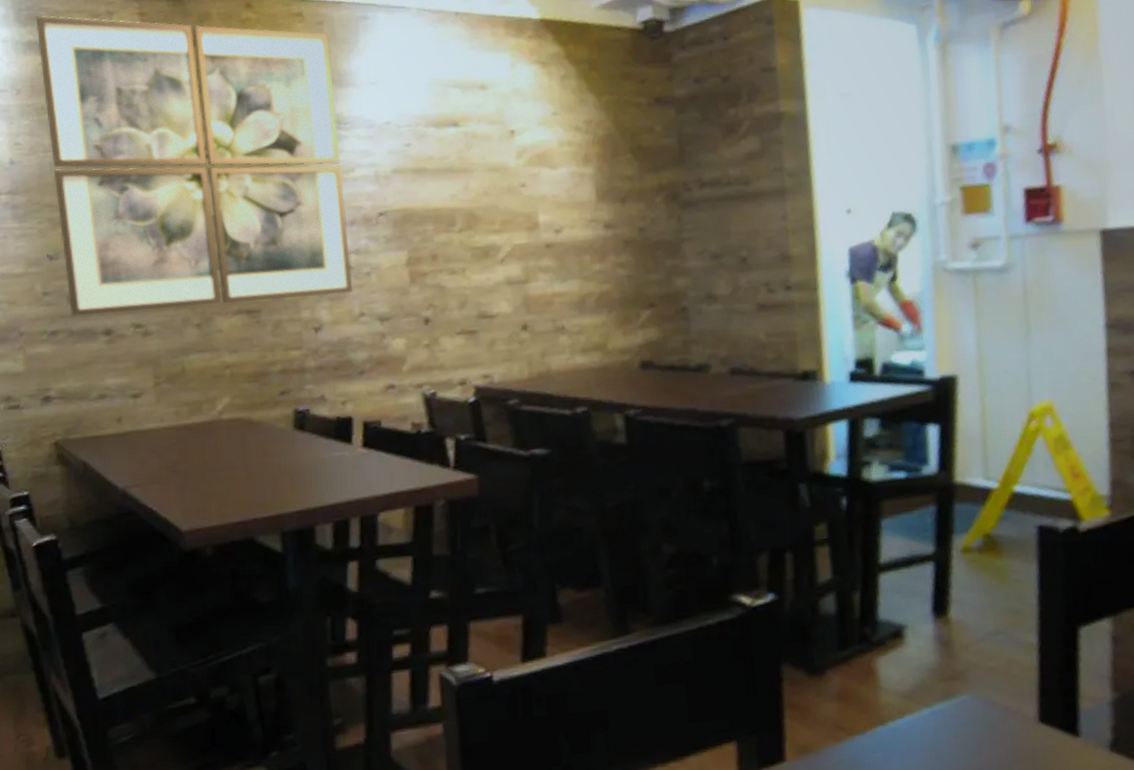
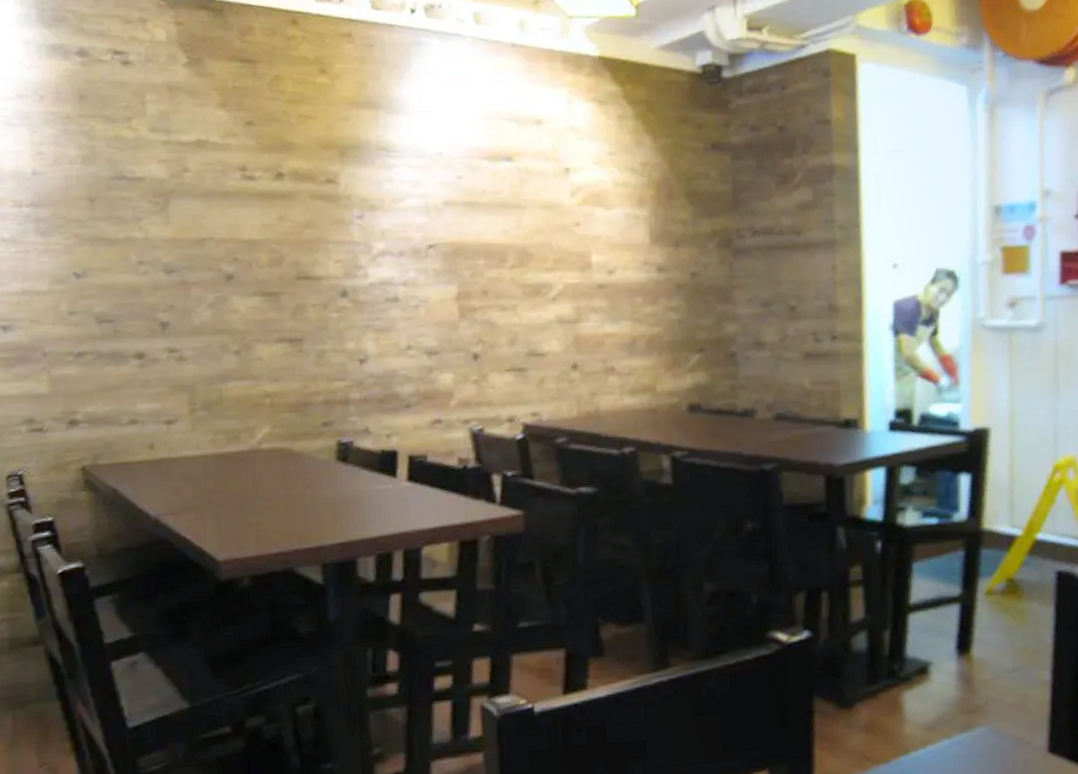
wall art: present [36,15,352,317] -> none [61,18,400,338]

